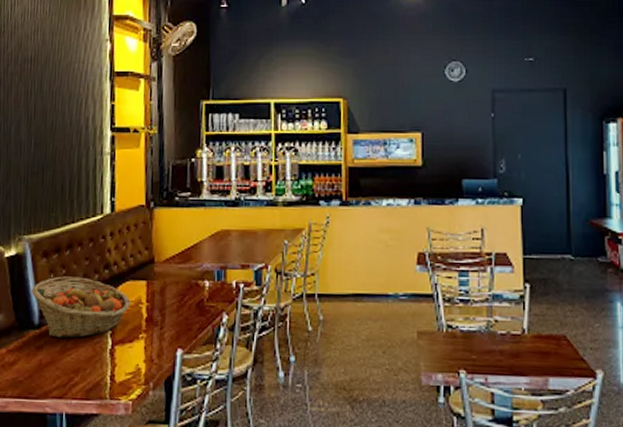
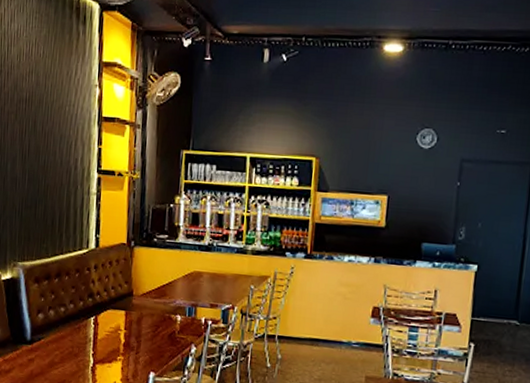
fruit basket: present [31,276,131,339] -> none [24,300,111,355]

